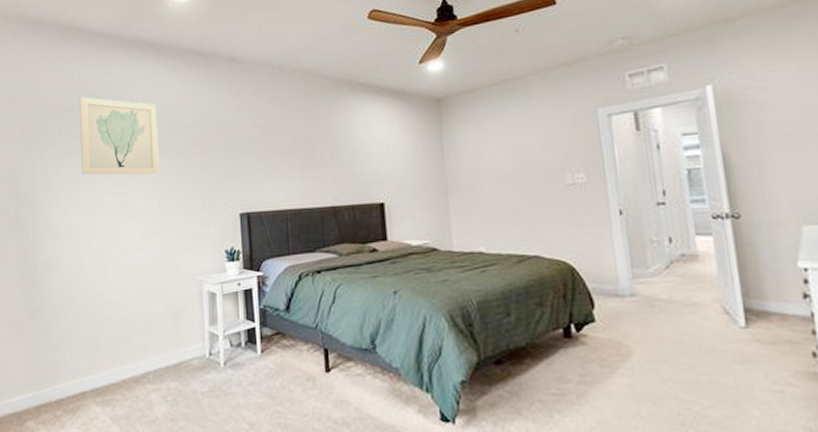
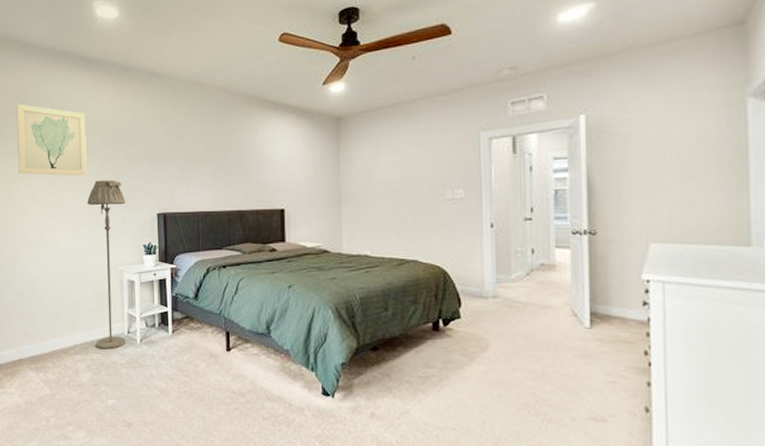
floor lamp: none [160,177,207,376] -> present [87,180,126,350]

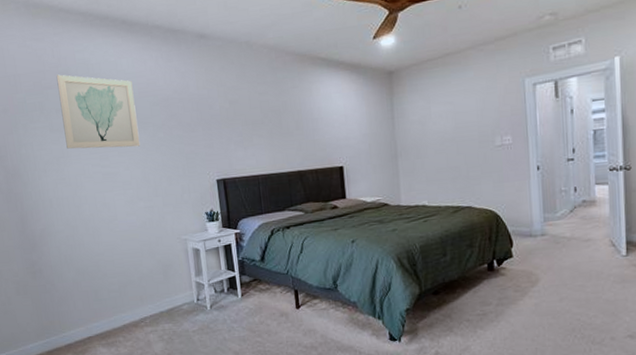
floor lamp: present [87,180,126,350] -> none [143,148,196,319]

